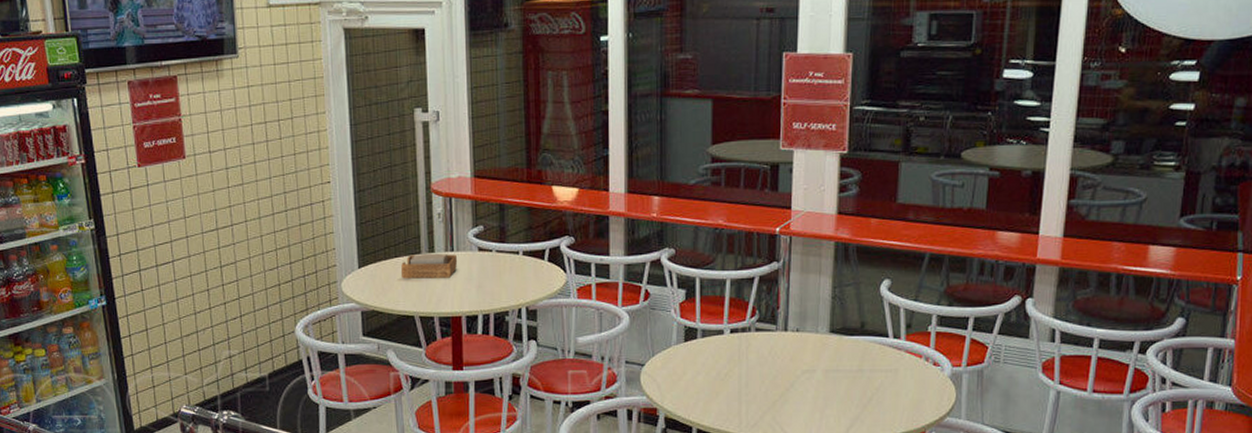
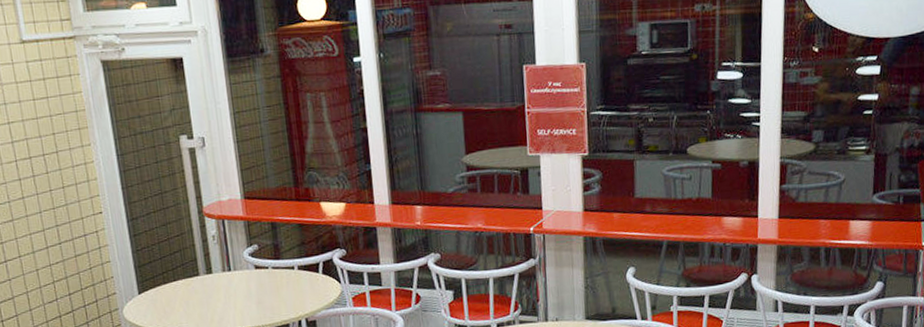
napkin holder: present [400,253,458,280] -> none [180,273,236,301]

